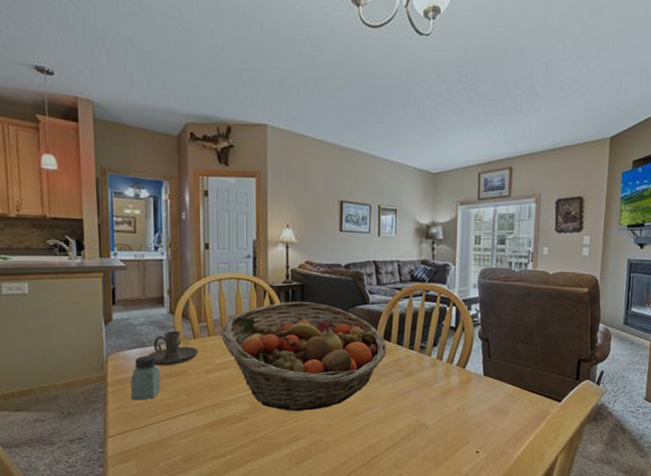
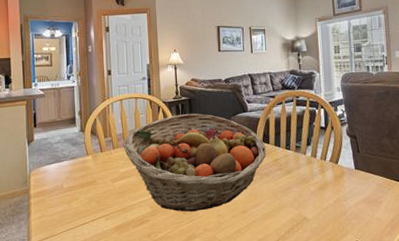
saltshaker: present [131,355,161,401] -> none [50,168,75,210]
candle holder: present [147,330,199,366] -> none [63,146,106,178]

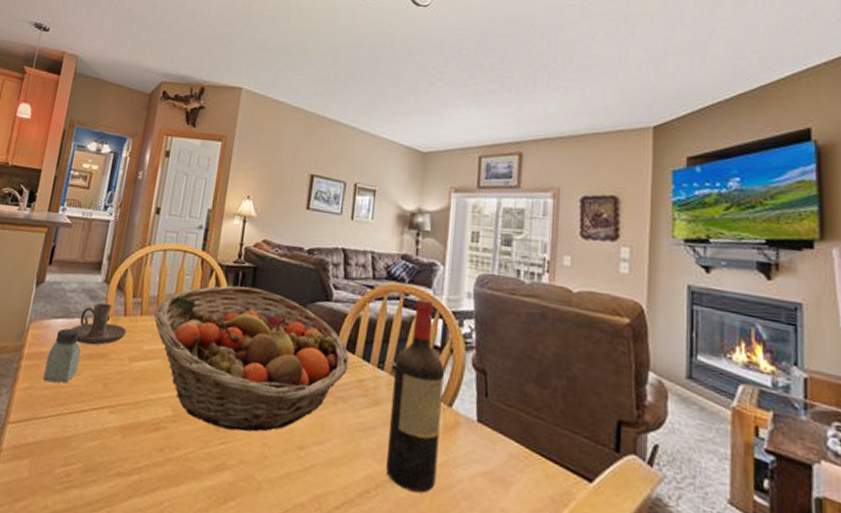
saltshaker: none [50,168,75,210] -> present [43,327,81,383]
candle holder: none [63,146,106,178] -> present [71,303,127,345]
wine bottle: none [297,97,335,222] -> present [385,298,444,493]

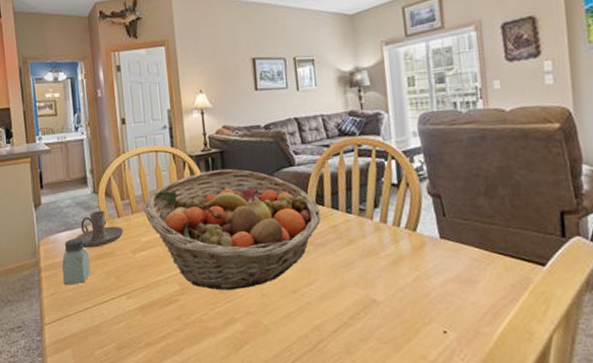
wine bottle: present [385,298,444,493] -> none [360,145,414,306]

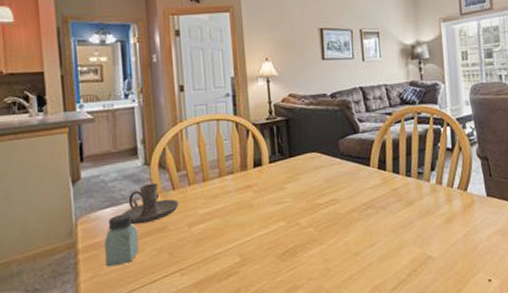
fruit basket: present [143,168,321,291] -> none [202,136,383,259]

